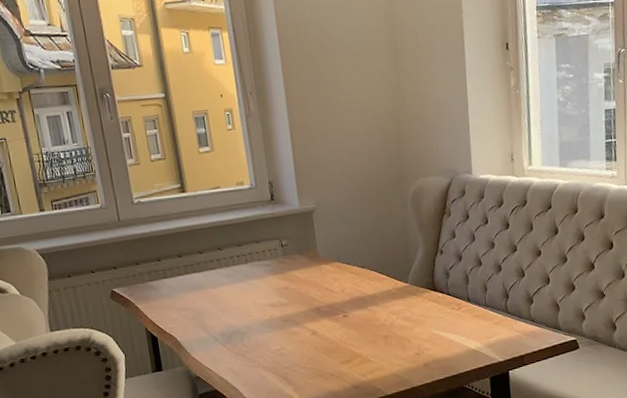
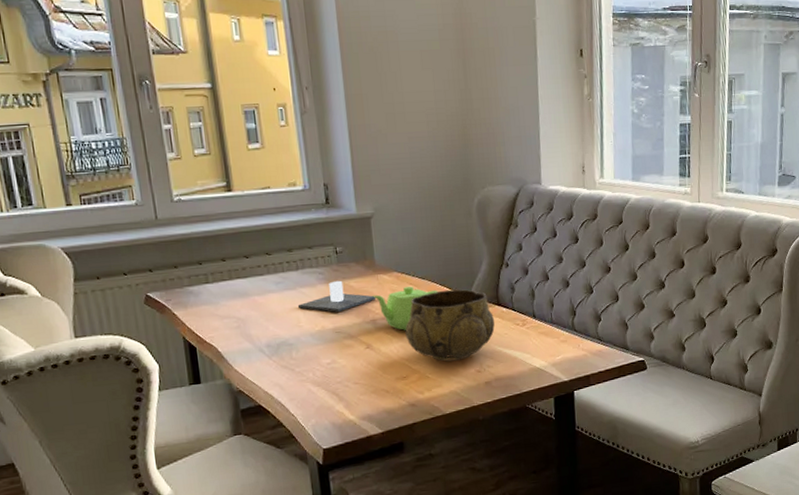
candle: none [248,271,320,301] -> present [297,280,377,312]
teapot: none [316,275,377,317] -> present [372,286,438,330]
decorative bowl: none [347,276,432,346] -> present [405,289,495,362]

